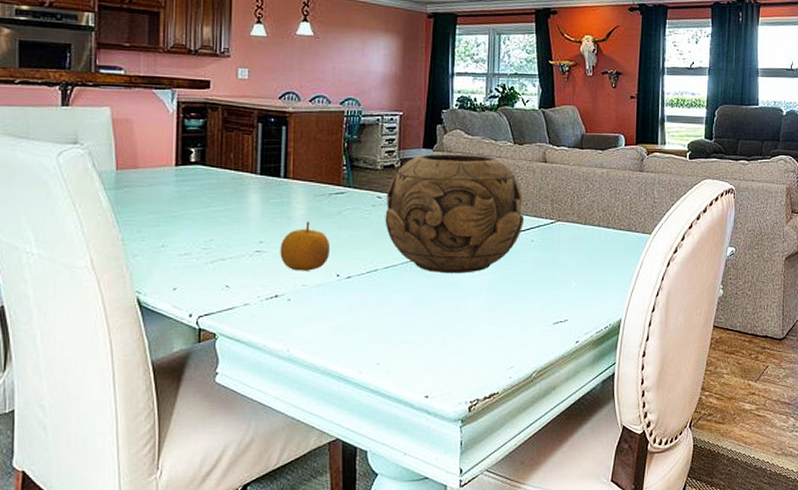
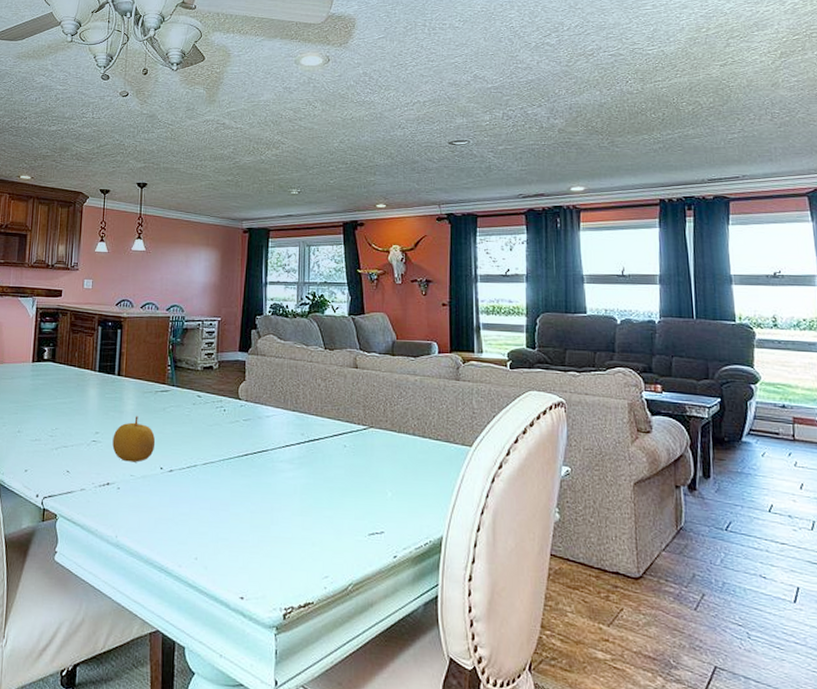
decorative bowl: present [385,154,525,274] -> none [204,357,337,475]

